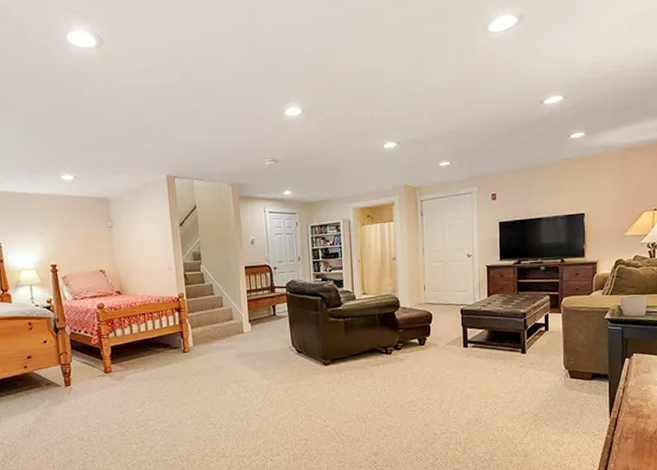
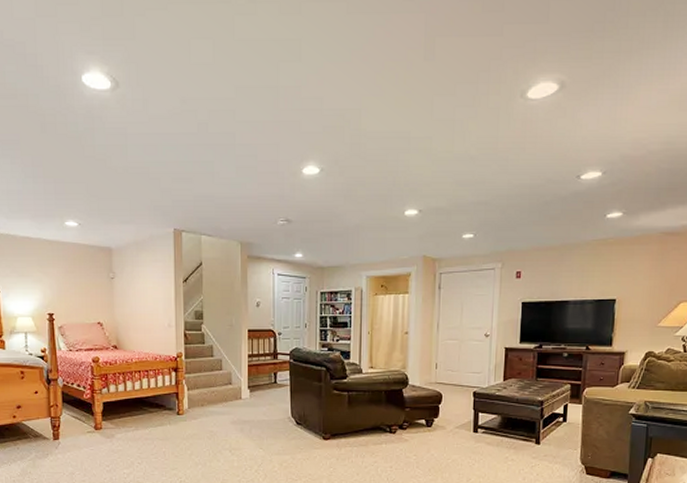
mug: present [619,295,647,318] -> none [646,391,677,415]

